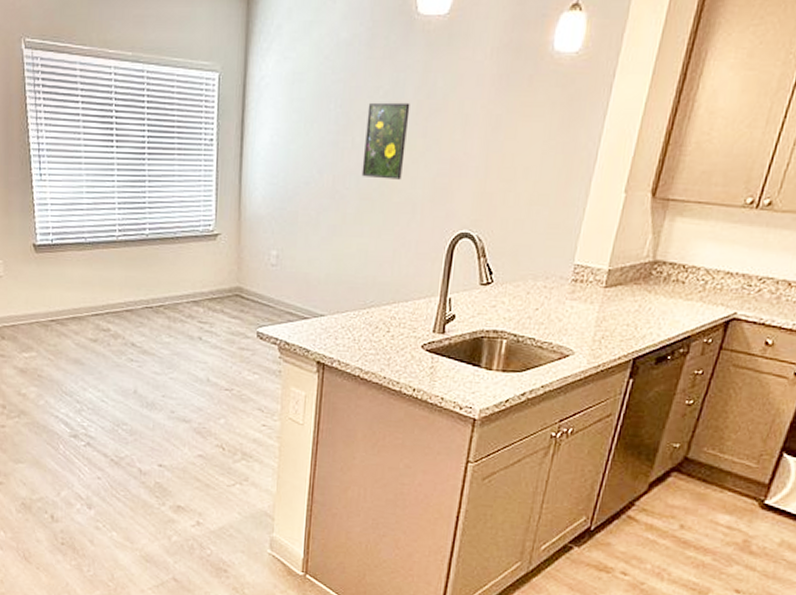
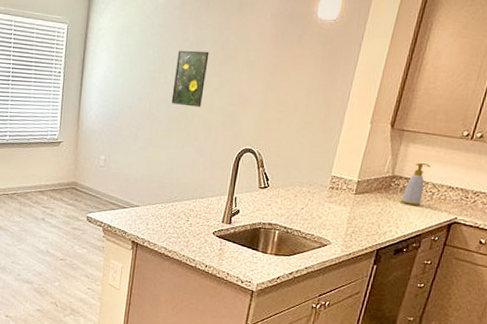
soap bottle: none [664,243,703,298] -> present [401,163,431,205]

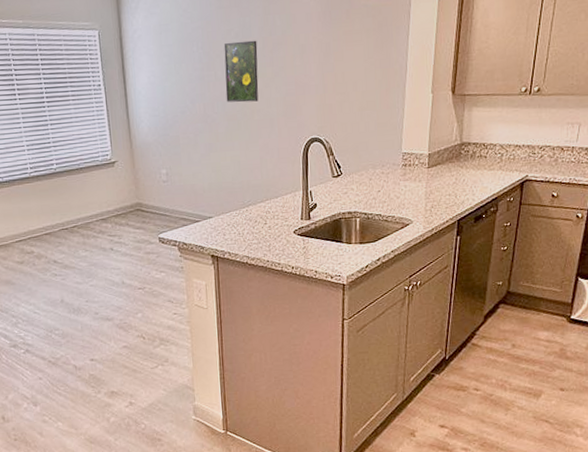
soap bottle: present [401,163,431,205] -> none [473,126,496,170]

